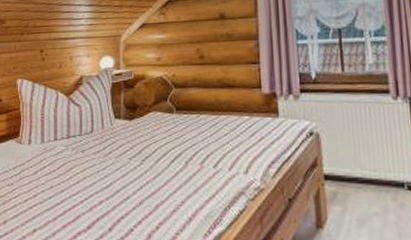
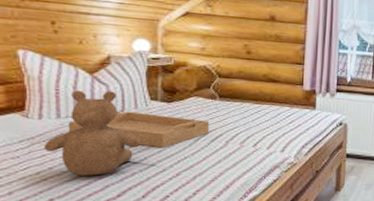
teddy bear: none [30,111,108,204] -> present [43,90,142,176]
serving tray: none [49,132,169,172] -> present [68,111,210,148]

